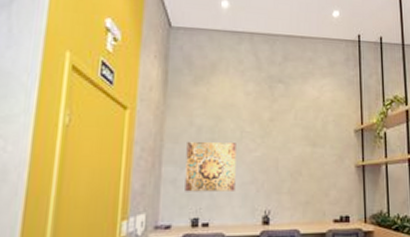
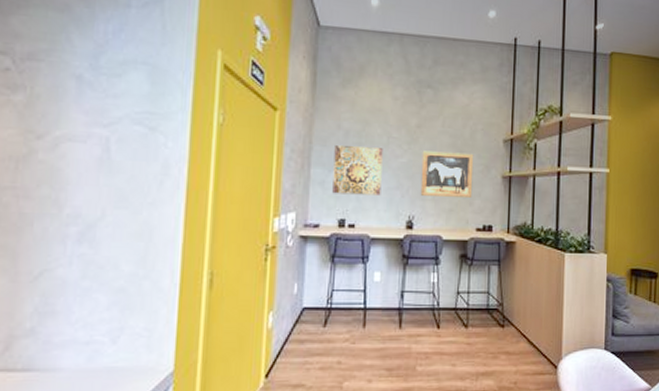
wall art: none [275,144,328,189] -> present [420,151,474,197]

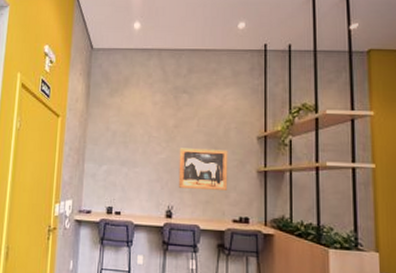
wall art: present [332,145,383,196] -> none [102,144,145,187]

